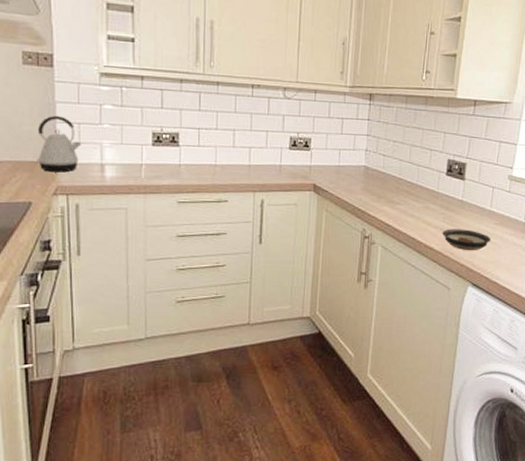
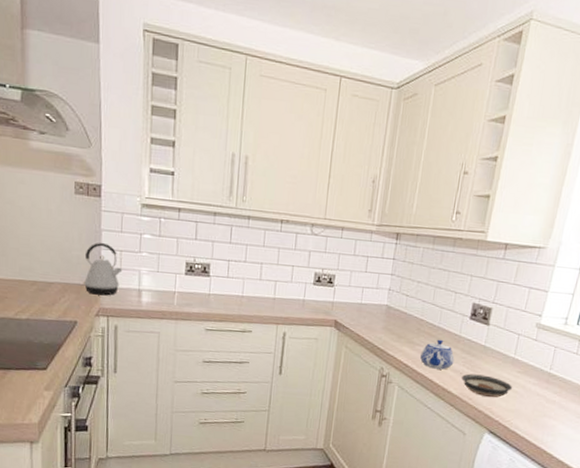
teapot: none [401,197,434,227] -> present [420,339,455,370]

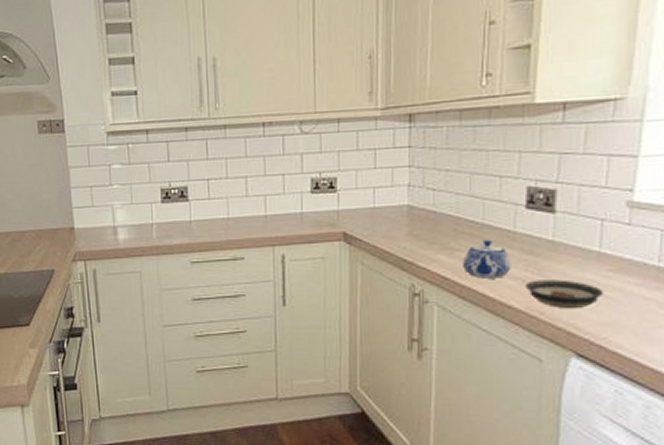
kettle: present [83,243,123,296] -> none [55,181,95,238]

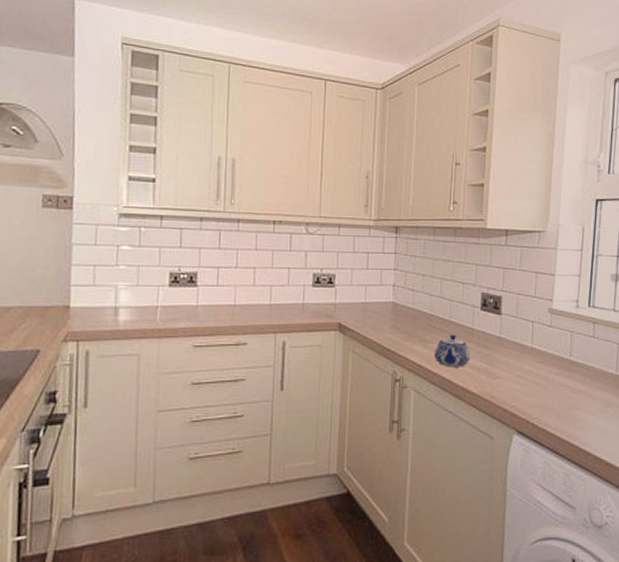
saucer: present [526,279,604,309] -> none [481,369,536,394]

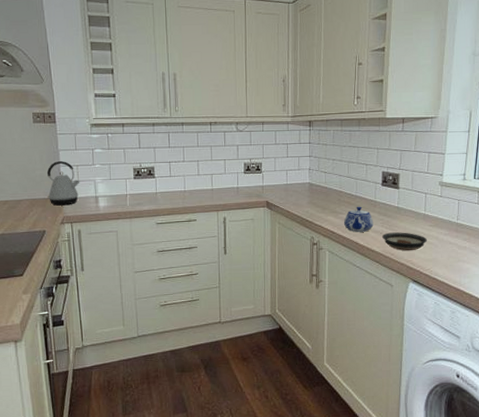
kettle: none [49,258,96,317] -> present [47,161,80,206]
saucer: none [481,369,536,394] -> present [382,232,428,251]

